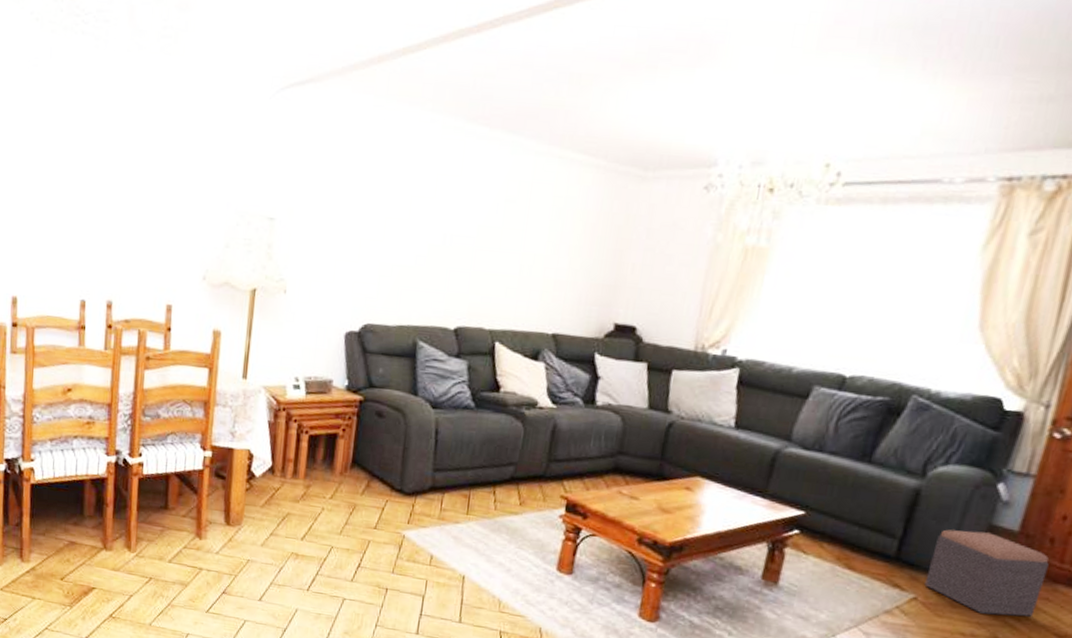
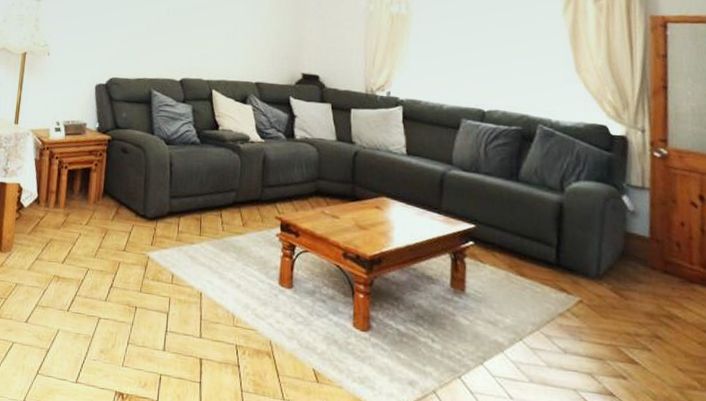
footstool: present [924,529,1049,617] -> none [585,237,682,316]

